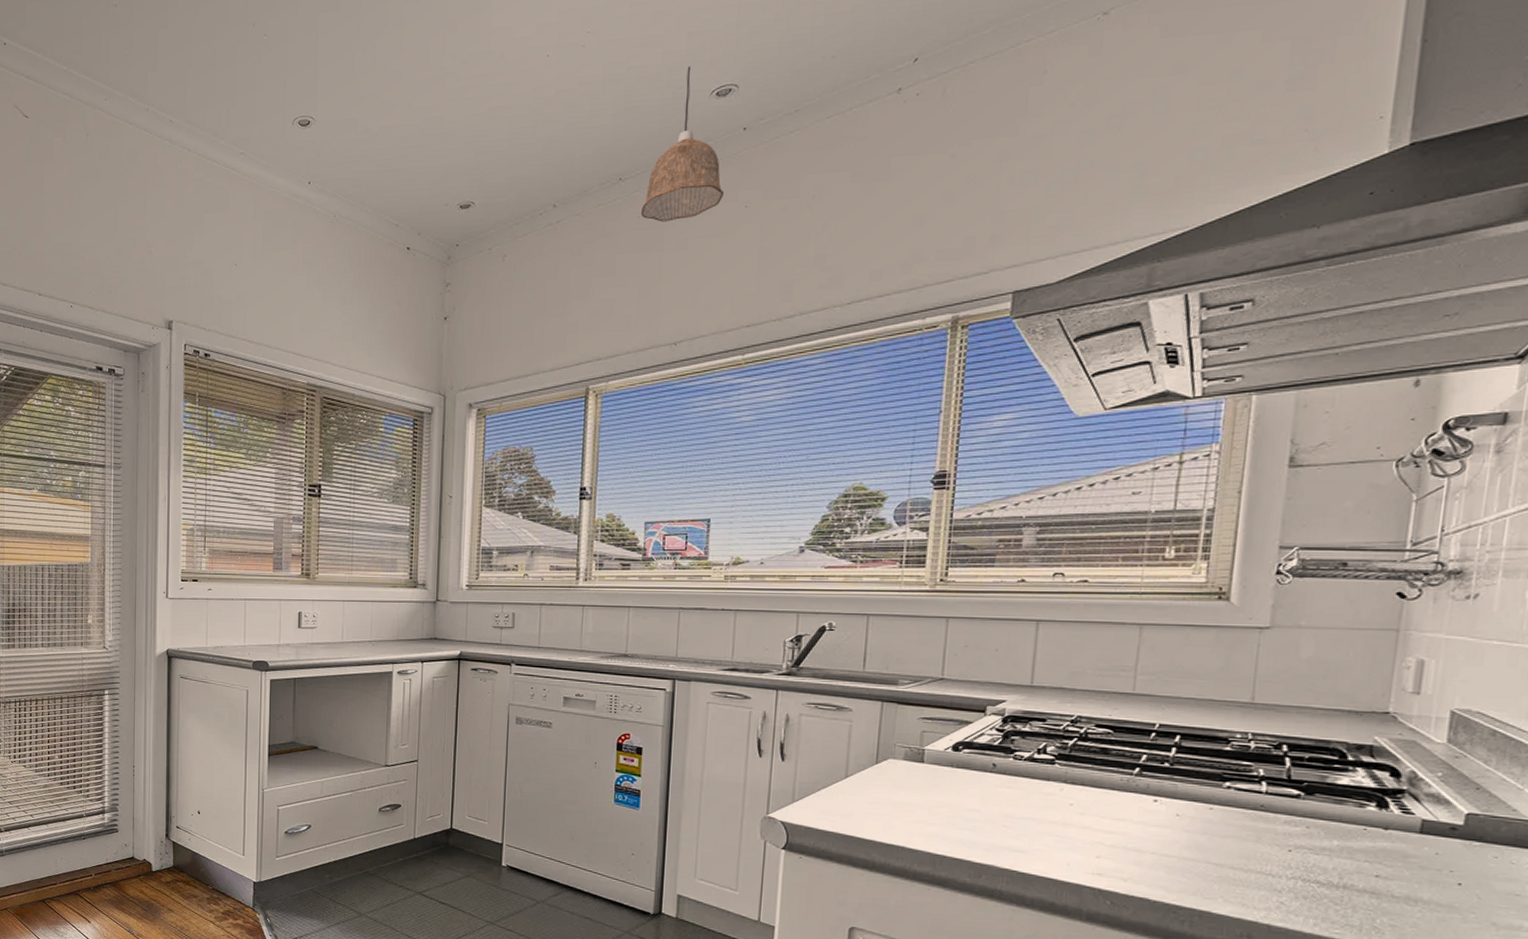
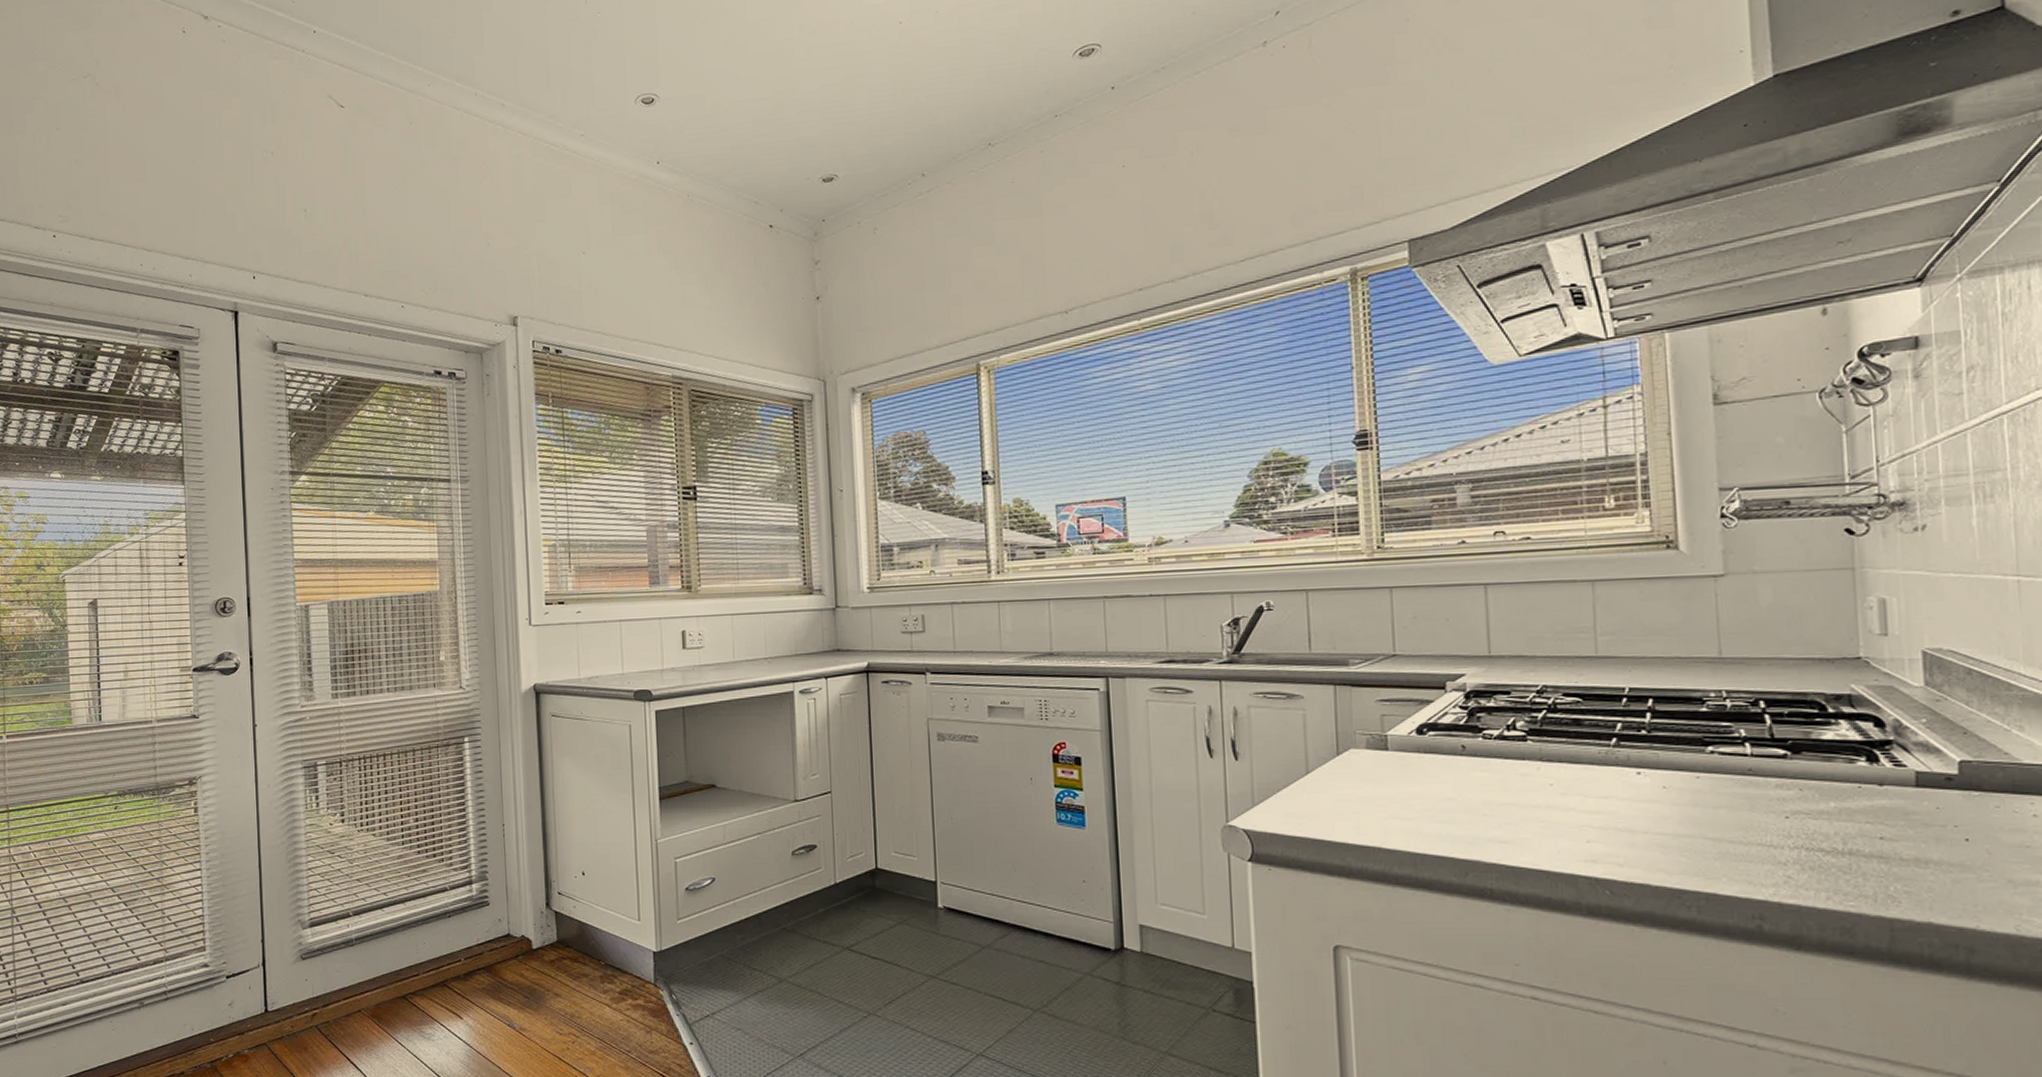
pendant lamp: present [640,65,725,222] -> none [1014,27,1100,187]

